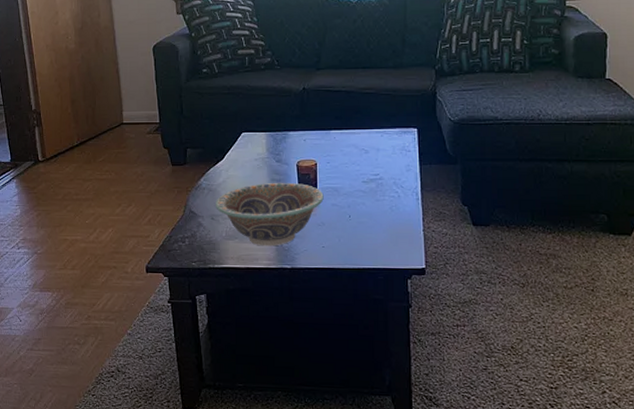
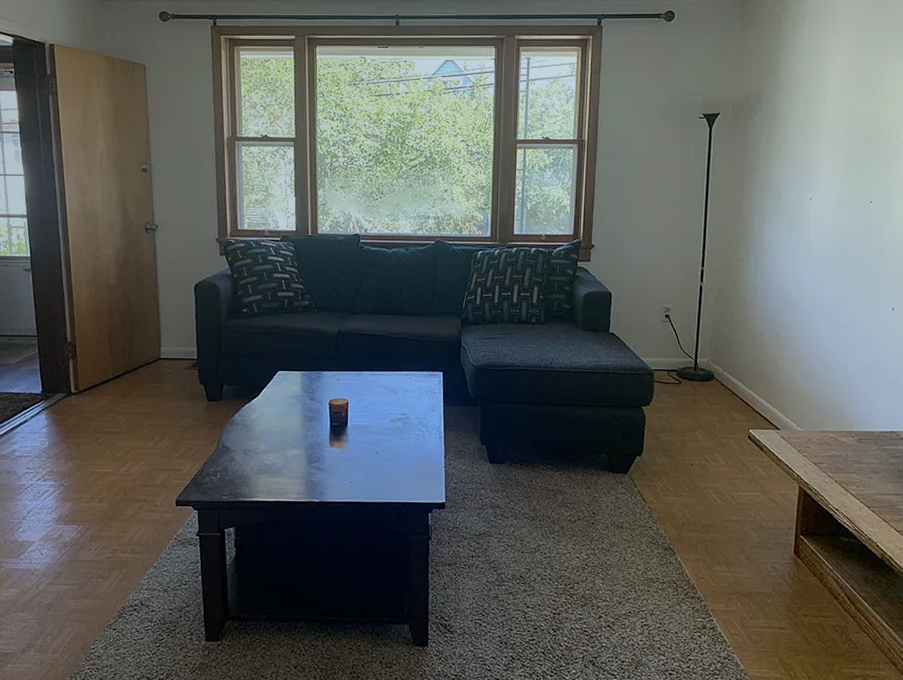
decorative bowl: present [216,182,324,247] -> none [249,419,354,481]

